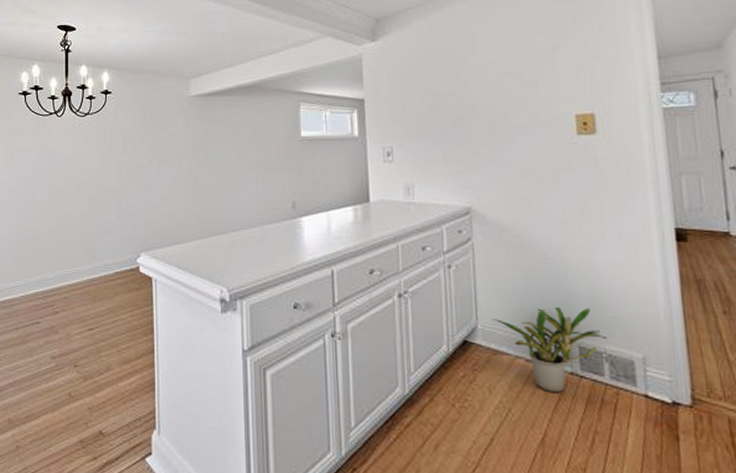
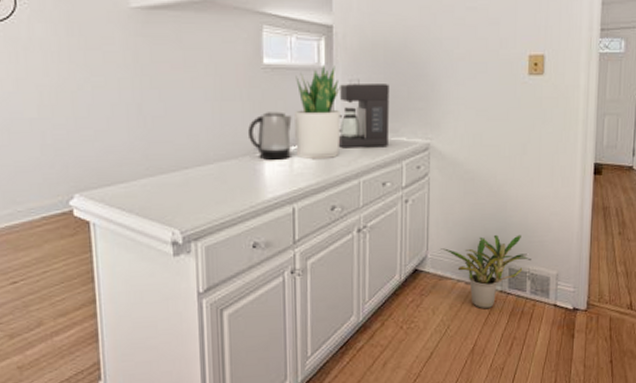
kettle: none [288,179,329,224] -> present [248,112,292,160]
planter: none [331,134,377,224] -> present [295,64,342,160]
coffee maker: none [374,149,426,213] -> present [338,84,390,148]

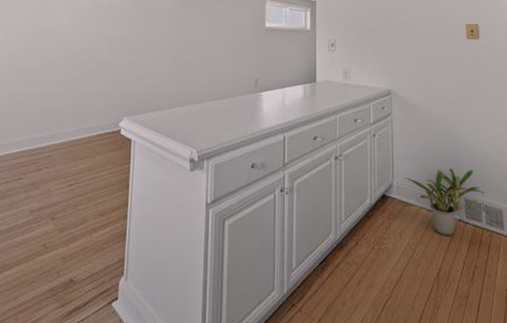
kettle: present [248,112,292,160] -> none [252,61,285,98]
planter: present [295,64,342,160] -> none [287,28,322,99]
coffee maker: present [338,84,390,148] -> none [319,43,359,91]

